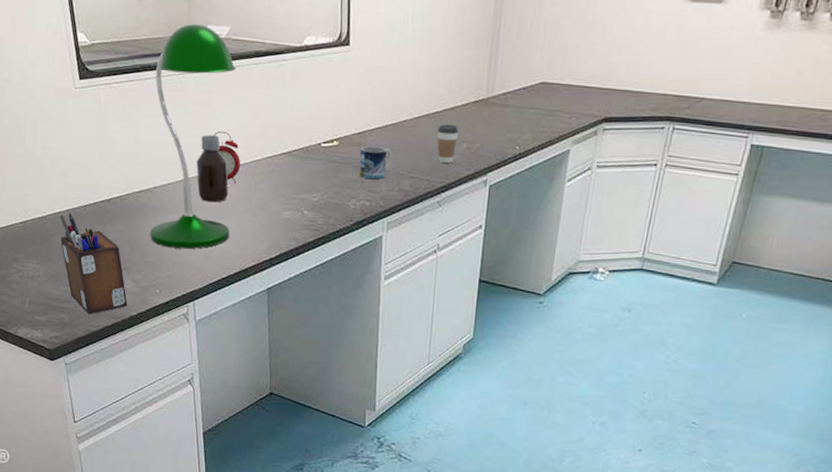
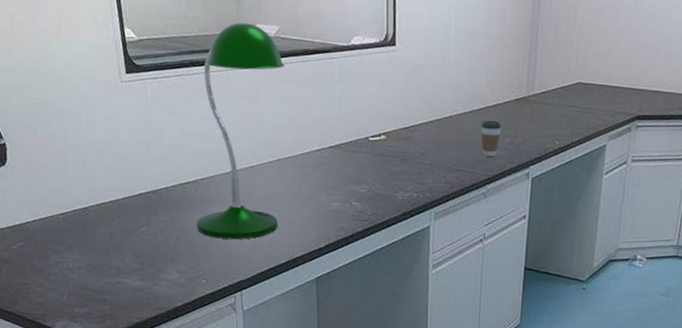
desk organizer: present [59,212,128,315] -> none [102,204,173,306]
bottle: present [196,135,229,203] -> none [244,128,277,194]
alarm clock: present [213,131,241,184] -> none [262,124,290,176]
mug: present [359,146,393,179] -> none [406,140,439,171]

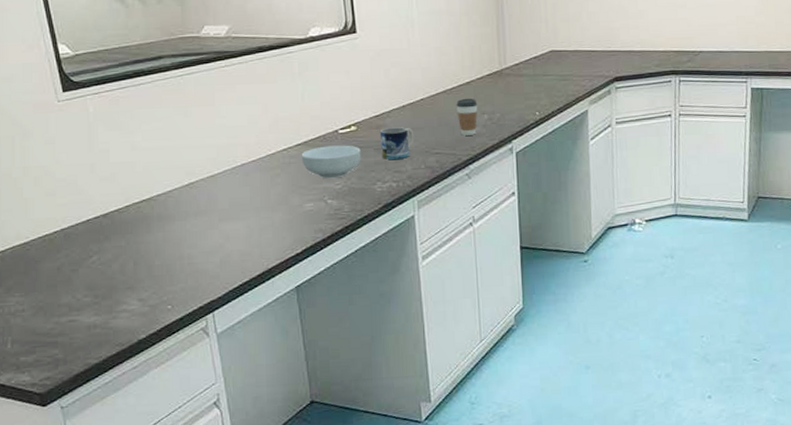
desk lamp: present [197,22,285,240] -> none [151,26,248,258]
cereal bowl: none [332,151,388,183] -> present [301,145,361,179]
mug: none [406,140,439,171] -> present [379,127,414,160]

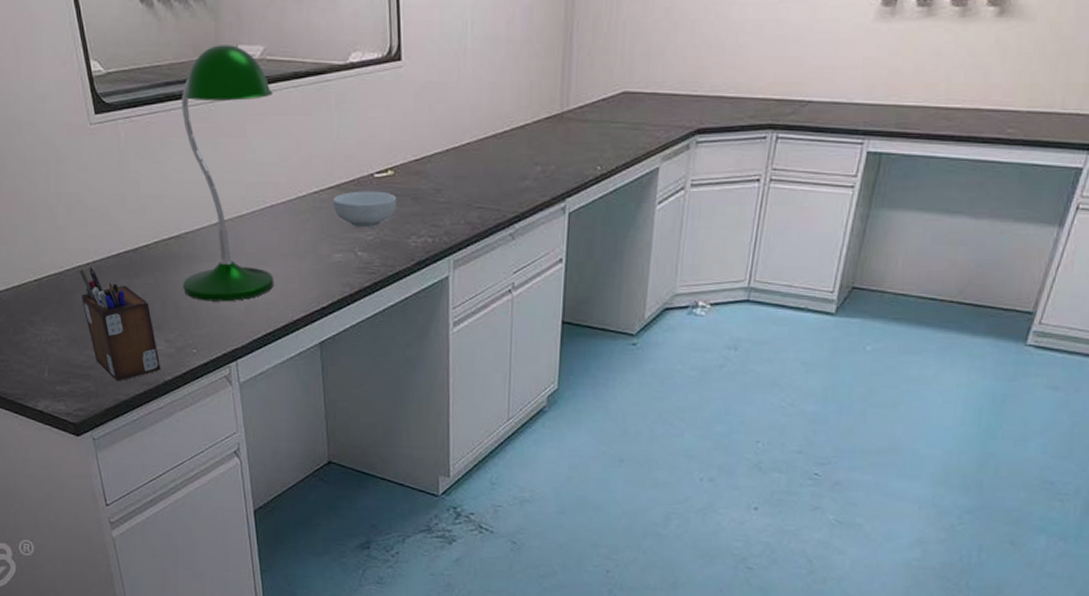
desk organizer: none [46,234,135,346] -> present [79,266,161,382]
desk lamp: none [151,26,248,258] -> present [182,45,274,302]
mug: present [379,127,414,160] -> none [418,174,456,211]
coffee cup: present [456,98,478,136] -> none [506,144,531,189]

